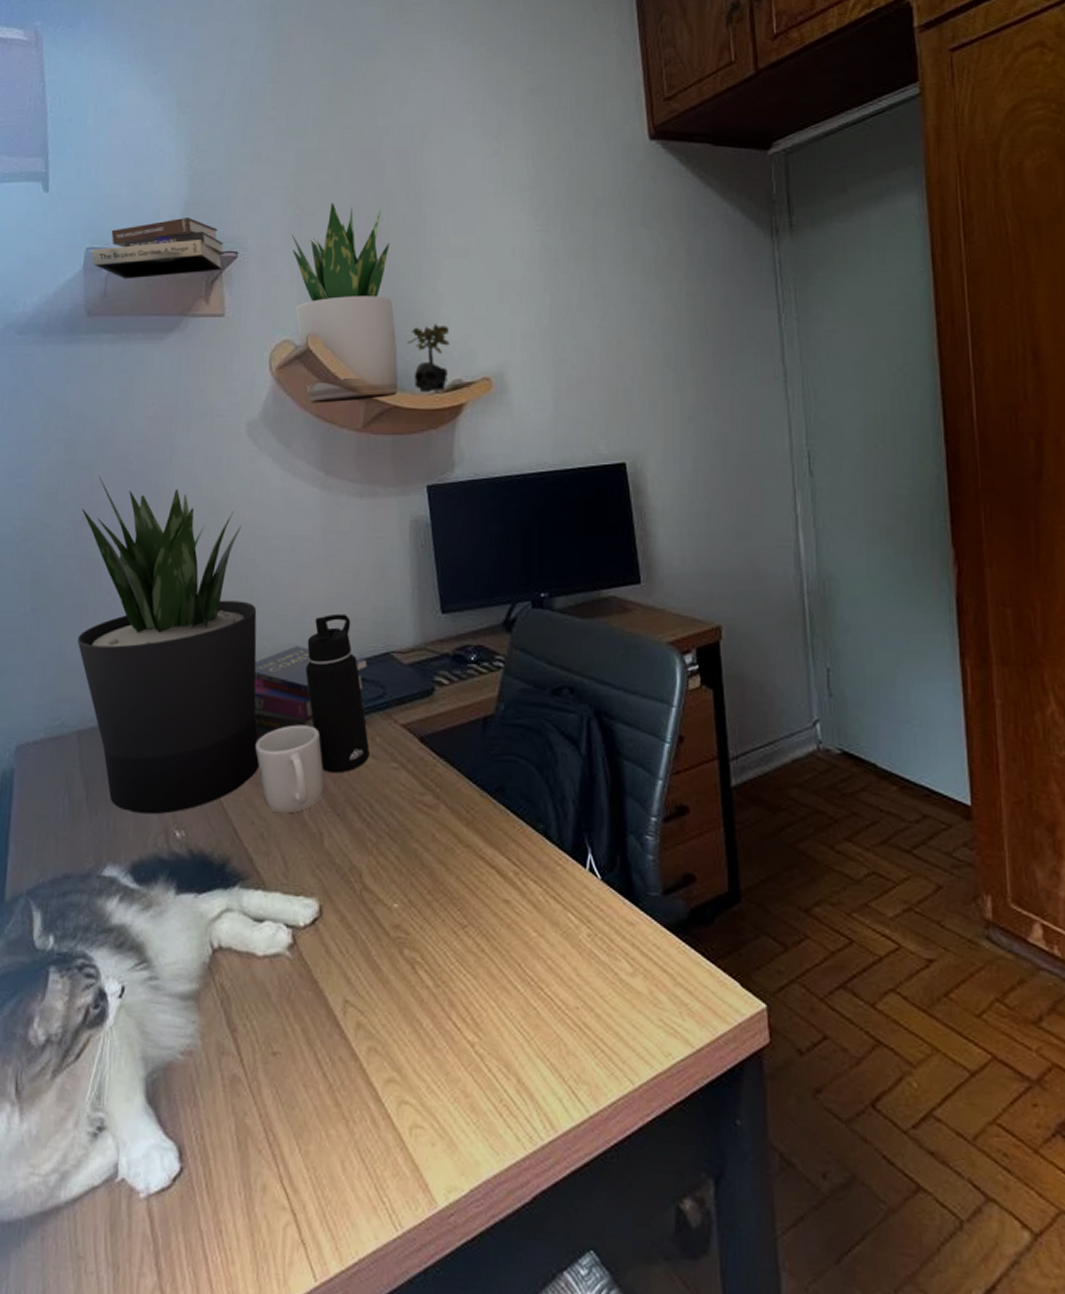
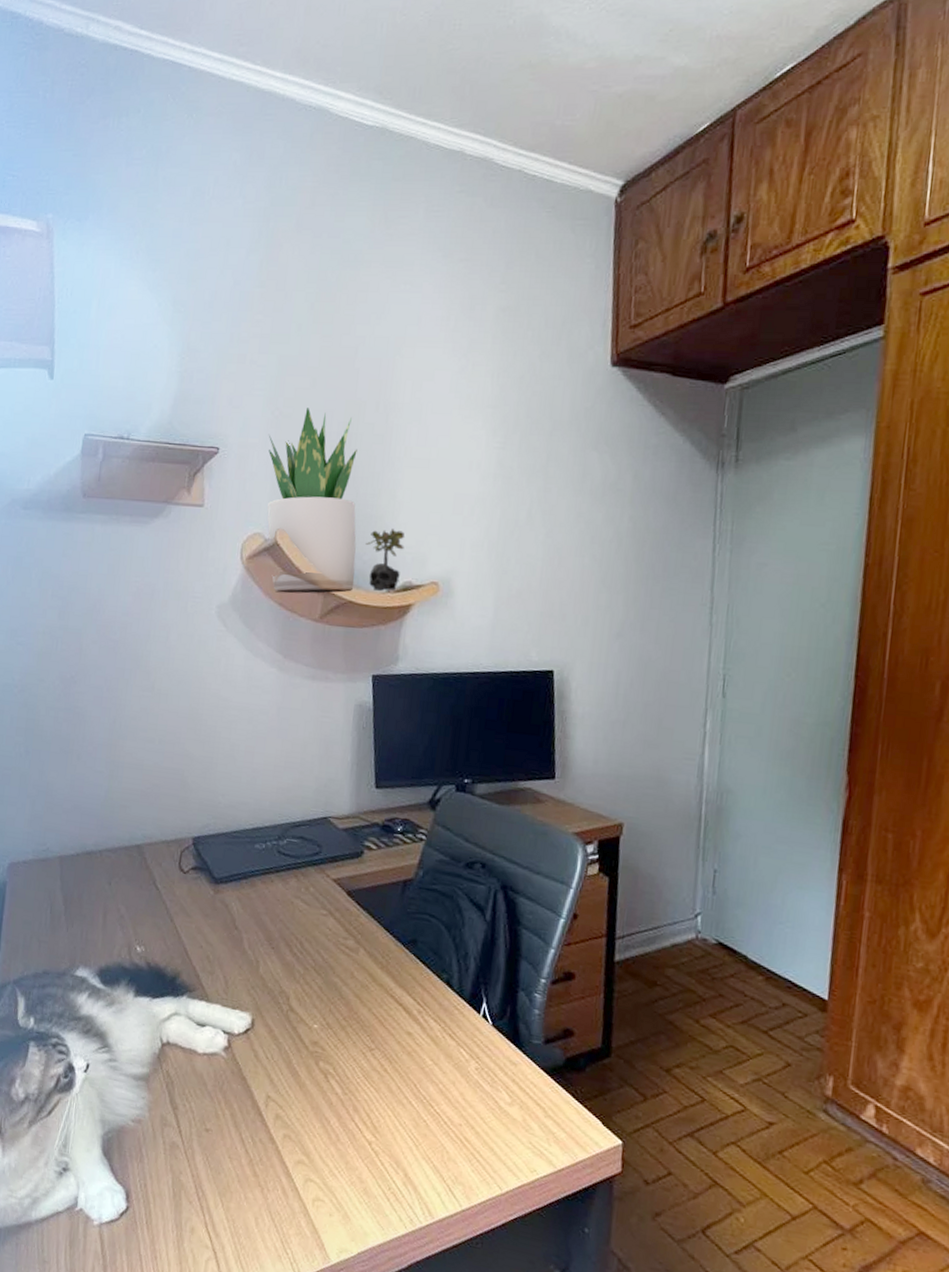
planter: present [77,475,259,815] -> none [62,641,216,931]
books: present [91,217,225,279] -> none [89,411,208,466]
books: present [254,646,368,742] -> none [207,803,308,881]
mug: present [255,724,325,814] -> none [206,869,264,943]
water bottle: present [306,613,369,773] -> none [254,779,304,914]

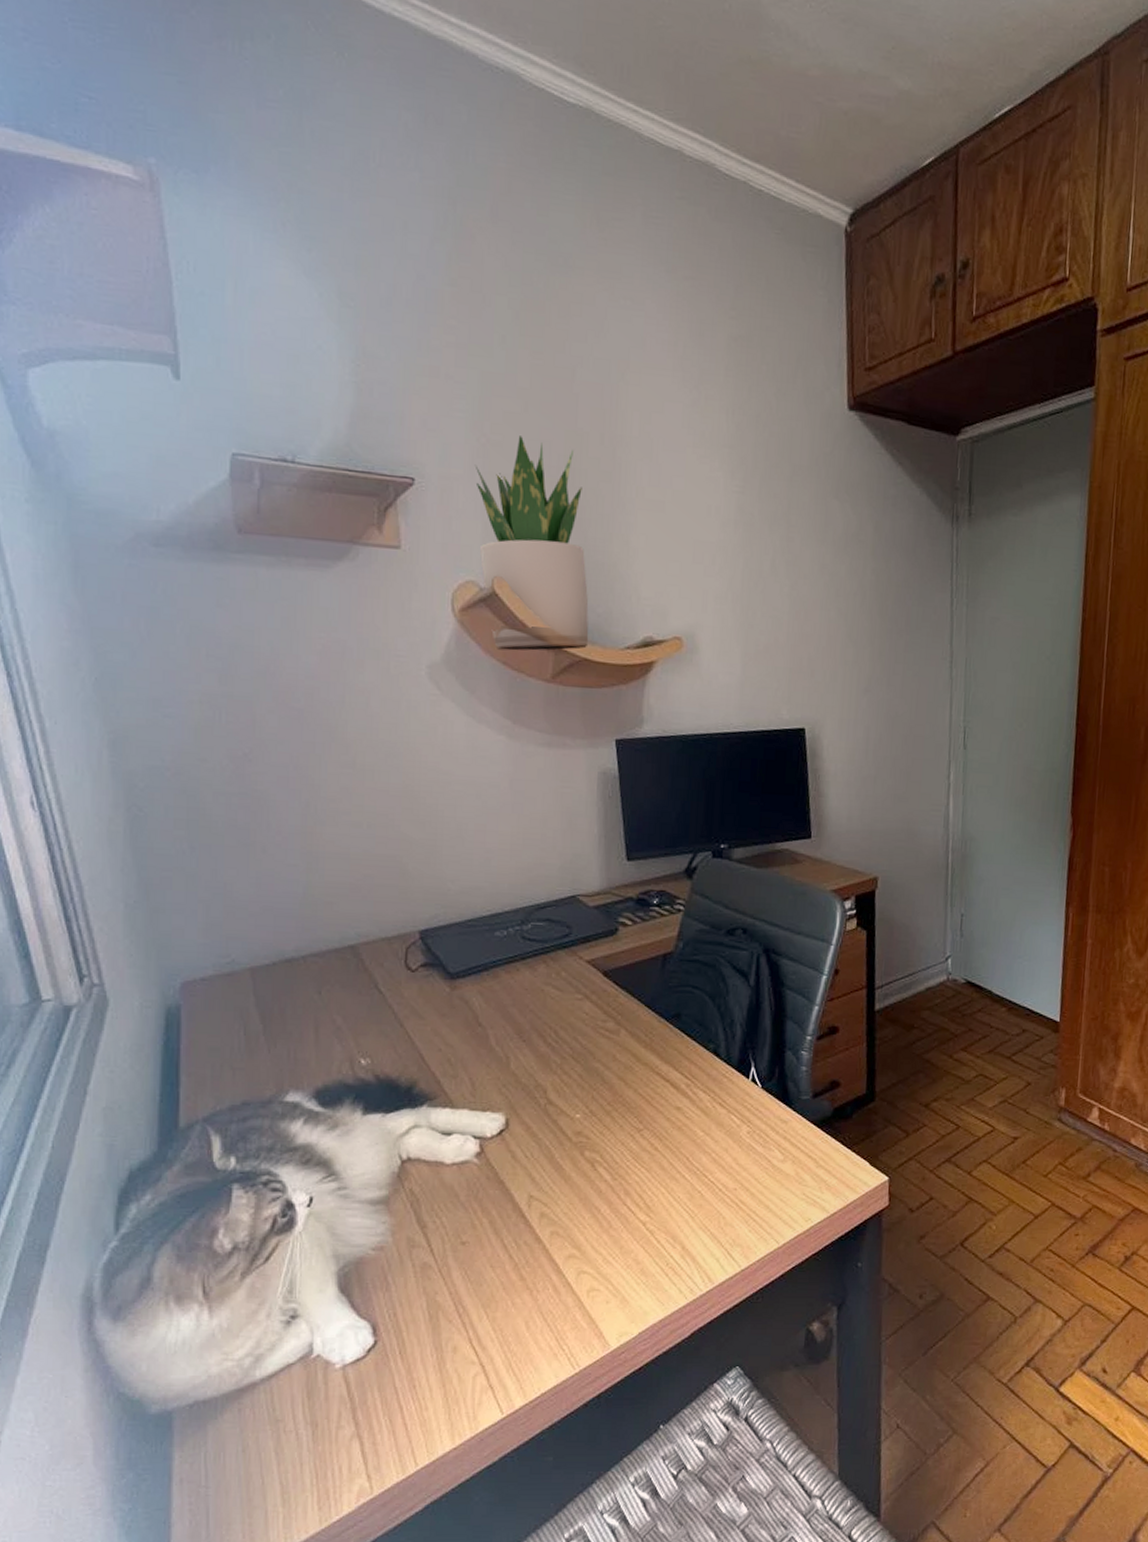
succulent plant: present [365,529,405,592] -> none [599,578,643,648]

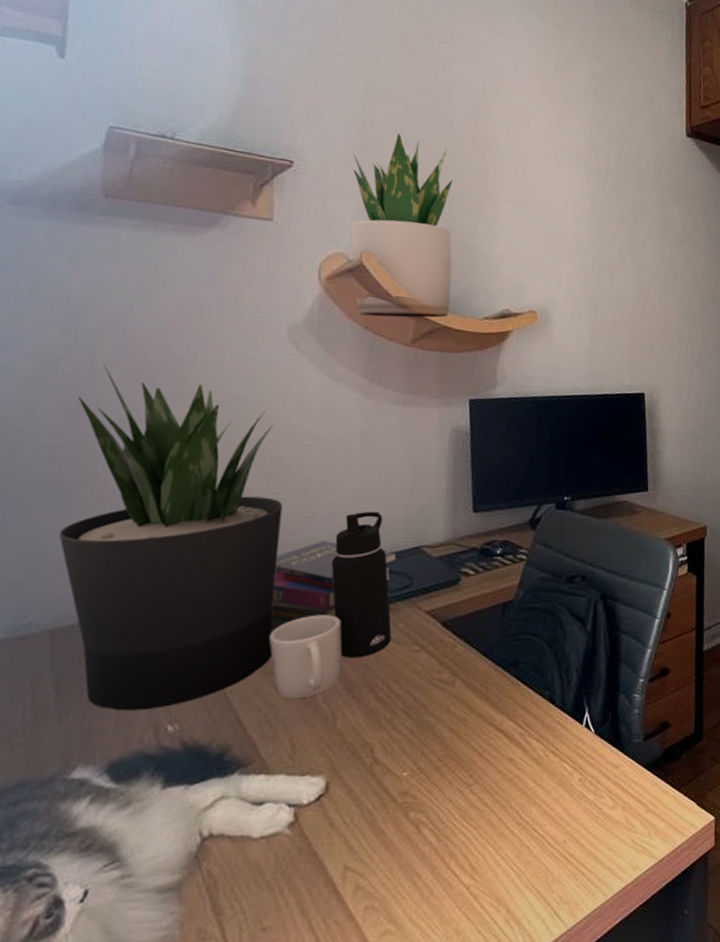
planter: none [242,710,445,1045] -> present [58,364,283,711]
books: none [439,888,554,977] -> present [270,541,397,632]
mug: none [441,961,511,1041] -> present [268,615,343,699]
water bottle: none [492,858,555,1004] -> present [331,511,392,658]

